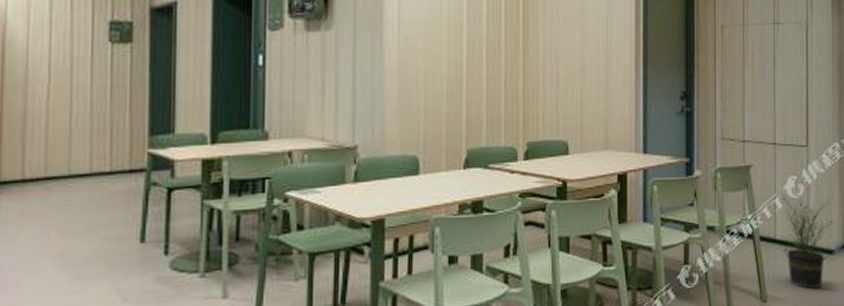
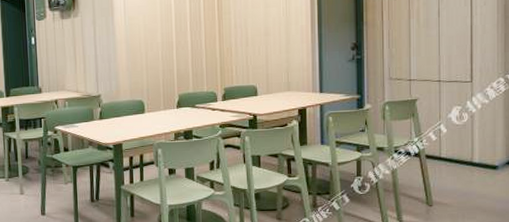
potted plant: present [778,191,834,289] -> none [443,119,498,197]

